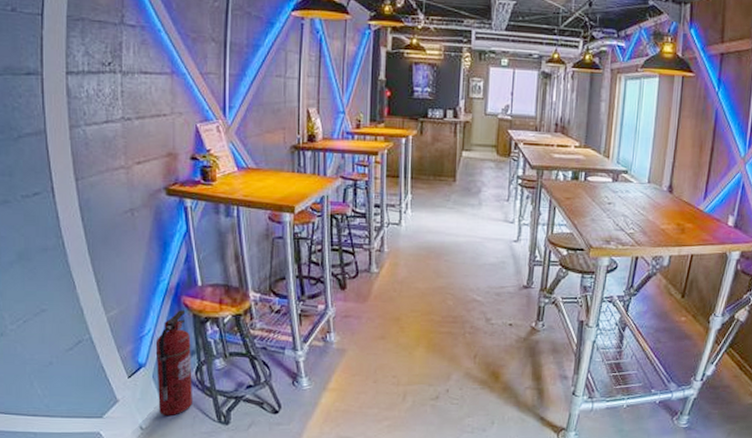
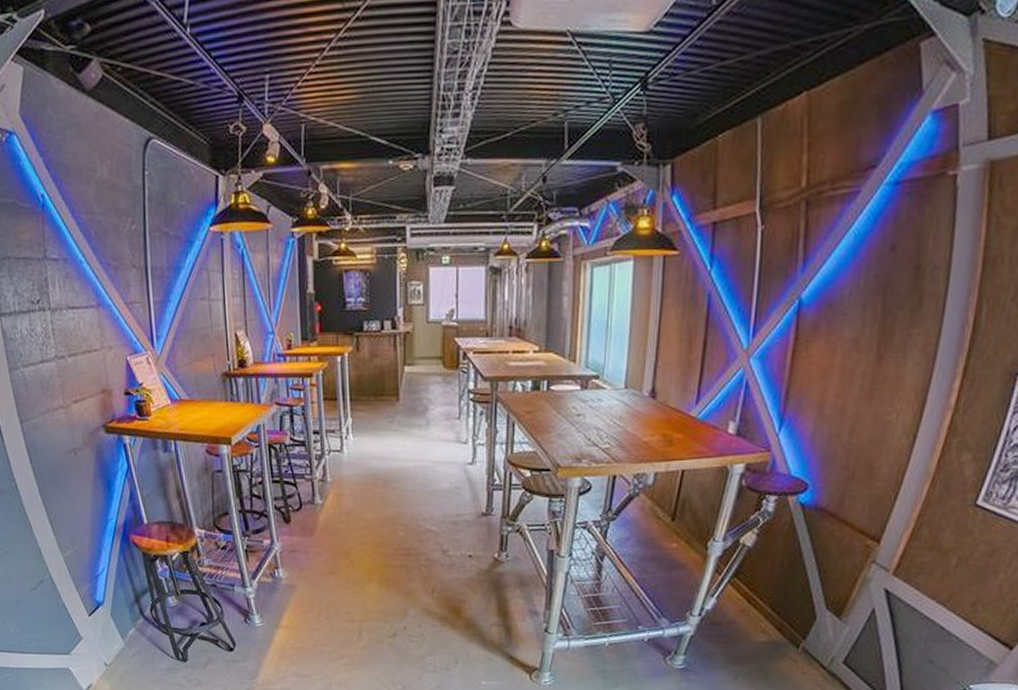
fire extinguisher: present [155,310,192,415] -> none [110,549,150,652]

